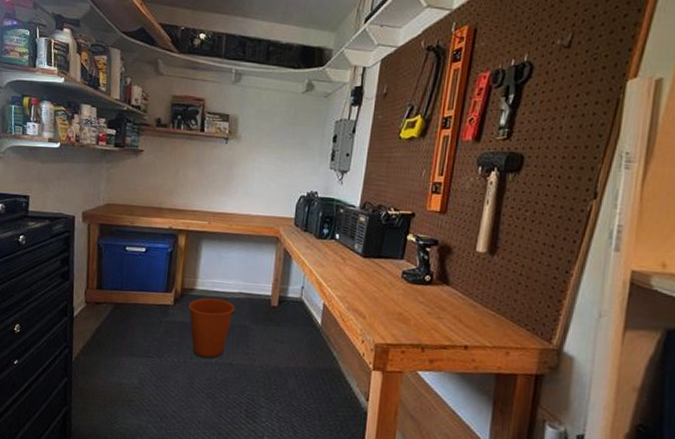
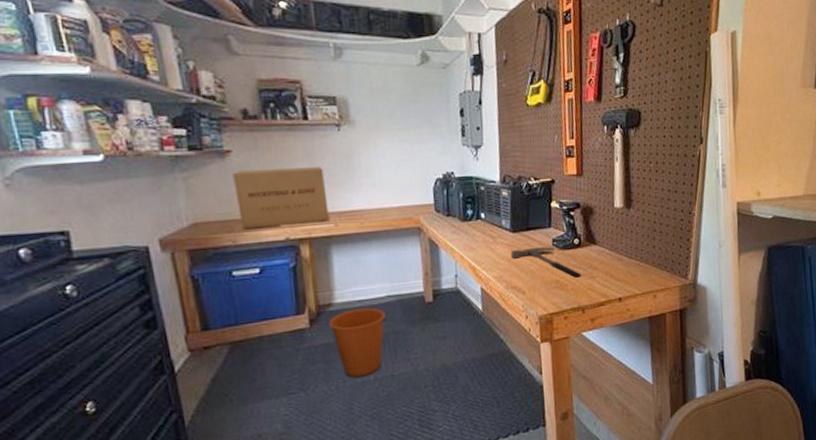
box: none [139,167,208,218] -> present [233,167,330,230]
claw hammer: none [357,274,428,315] -> present [510,246,582,278]

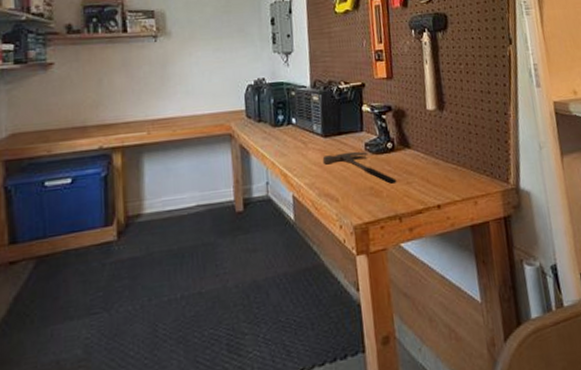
box: present [233,167,330,230] -> none [53,76,143,139]
bucket: present [329,308,387,378] -> none [137,218,196,296]

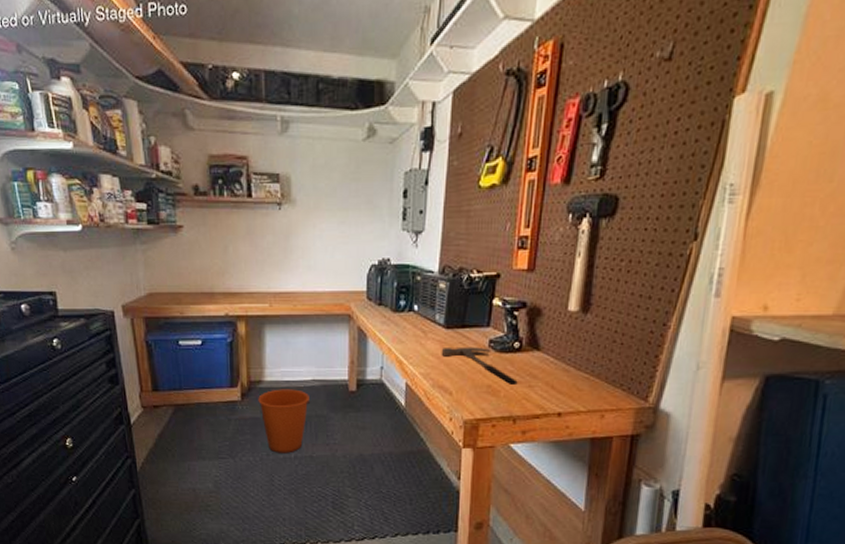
bucket: none [137,218,196,296] -> present [258,389,311,454]

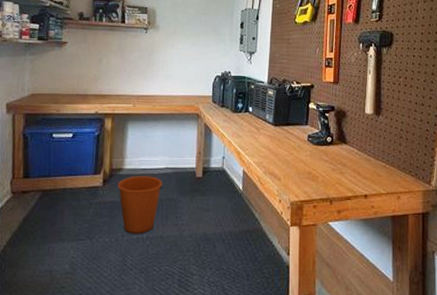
claw hammer: present [441,346,518,385] -> none [271,140,332,171]

